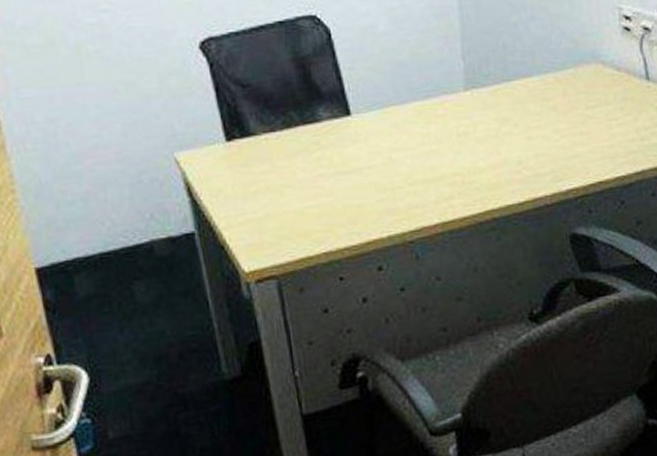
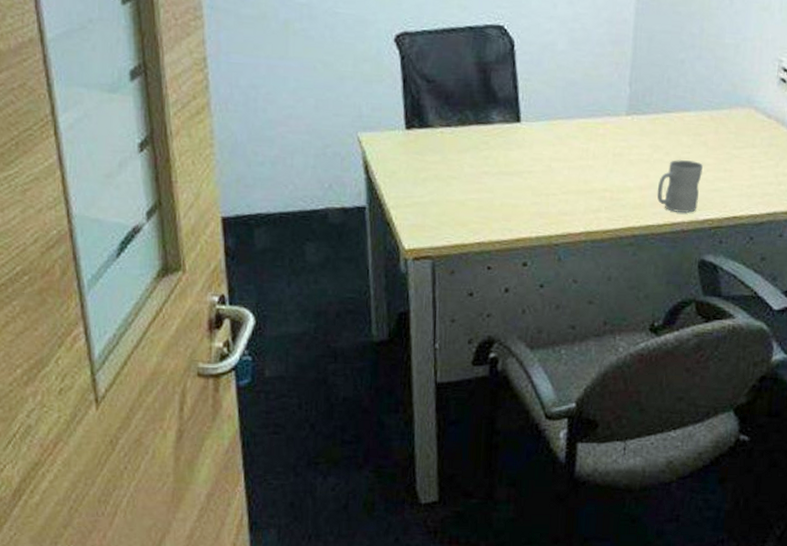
mug: none [511,128,558,187] -> present [657,160,703,214]

